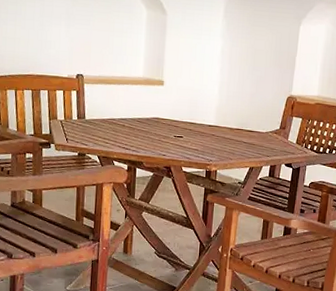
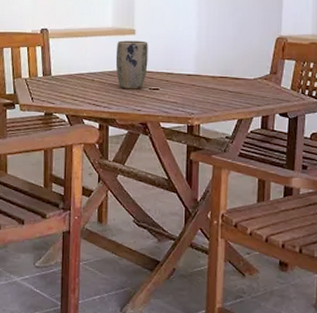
plant pot: none [145,90,175,136] -> present [115,40,148,89]

